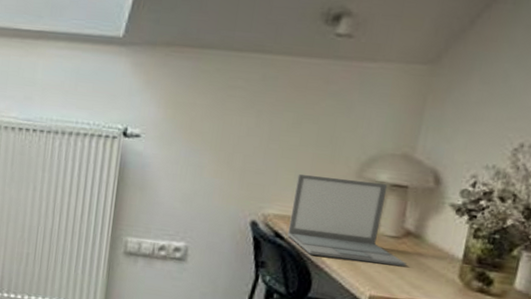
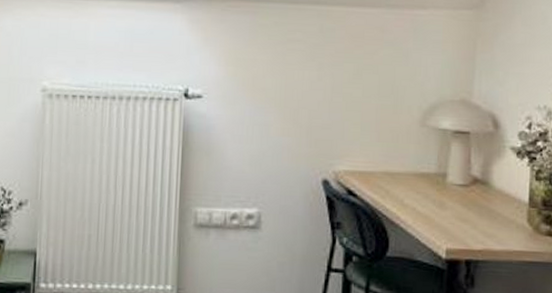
laptop: present [287,173,406,267] -> none [360,126,477,216]

